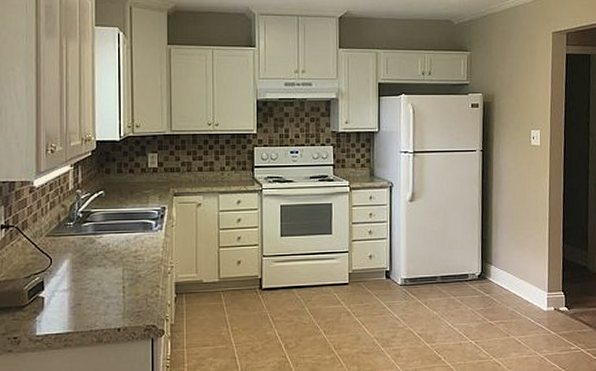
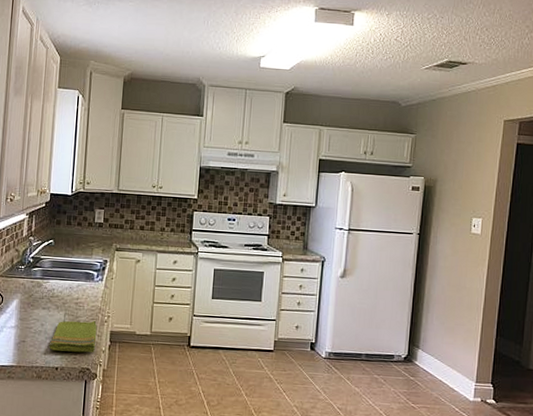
dish towel: none [108,272,161,310] -> present [49,320,97,353]

